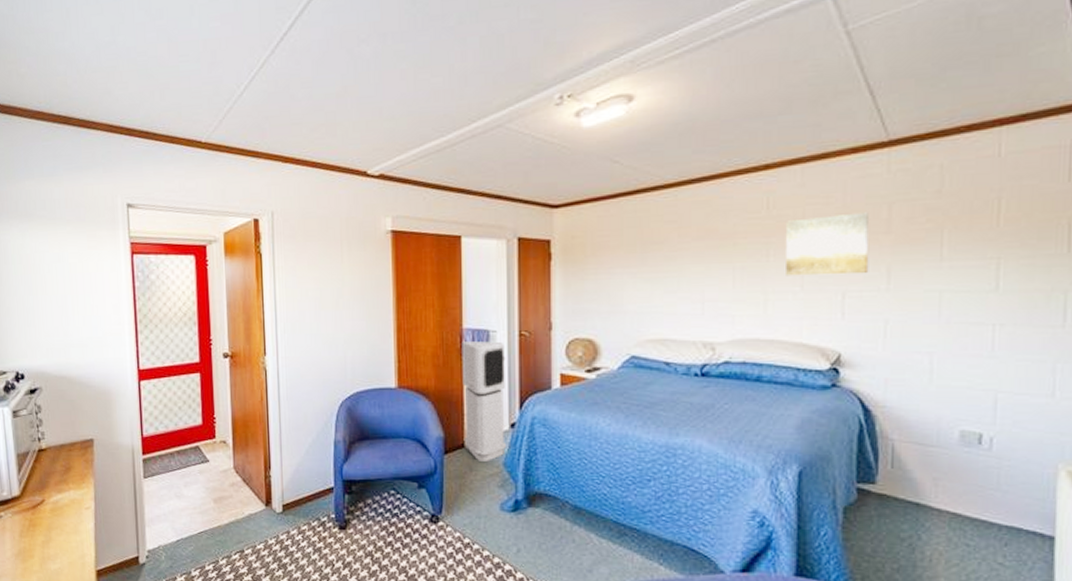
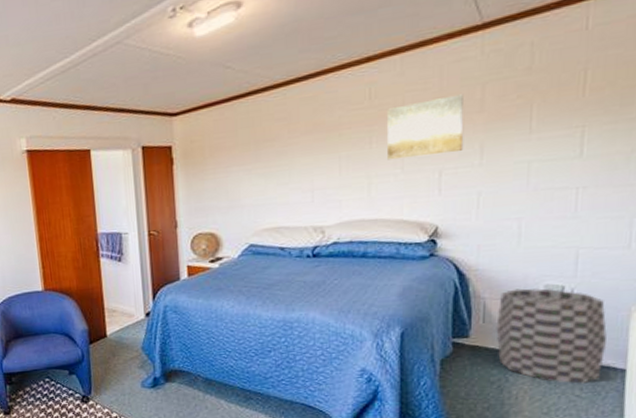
air purifier: present [462,341,507,461] -> none [97,242,144,348]
trash can: none [906,432,1031,550] -> present [496,288,607,384]

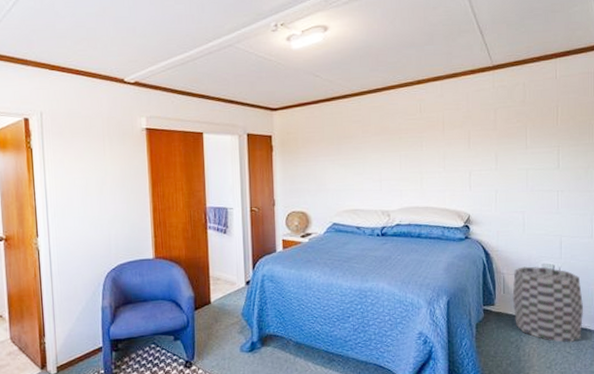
wall art: present [386,94,464,160] -> none [432,115,485,161]

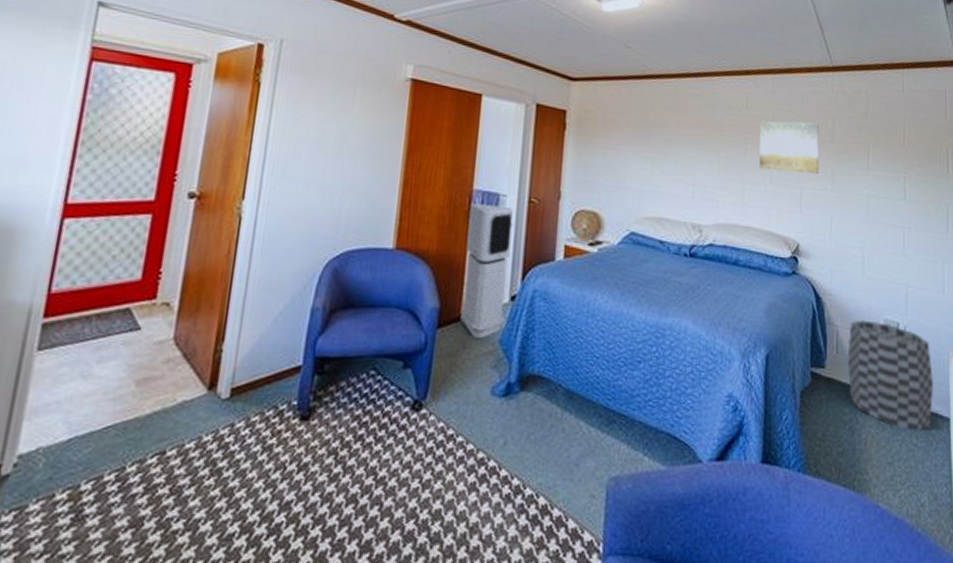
air purifier: none [206,216,244,314] -> present [461,203,513,338]
wall art: none [432,115,485,161] -> present [759,121,820,175]

